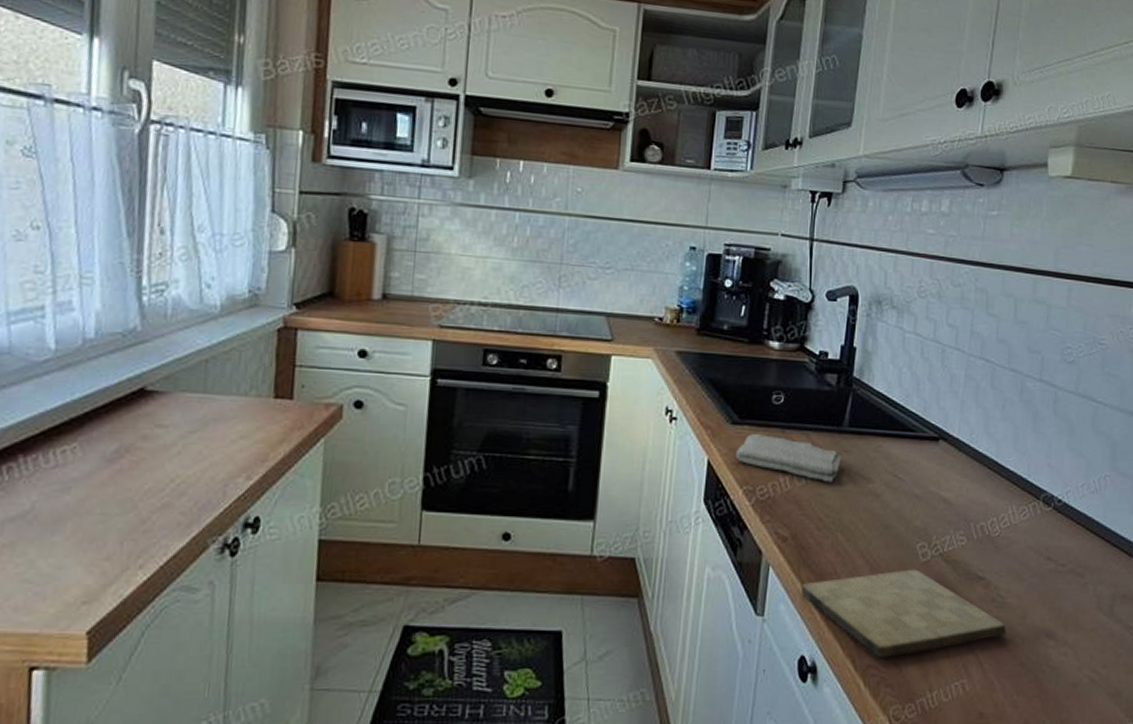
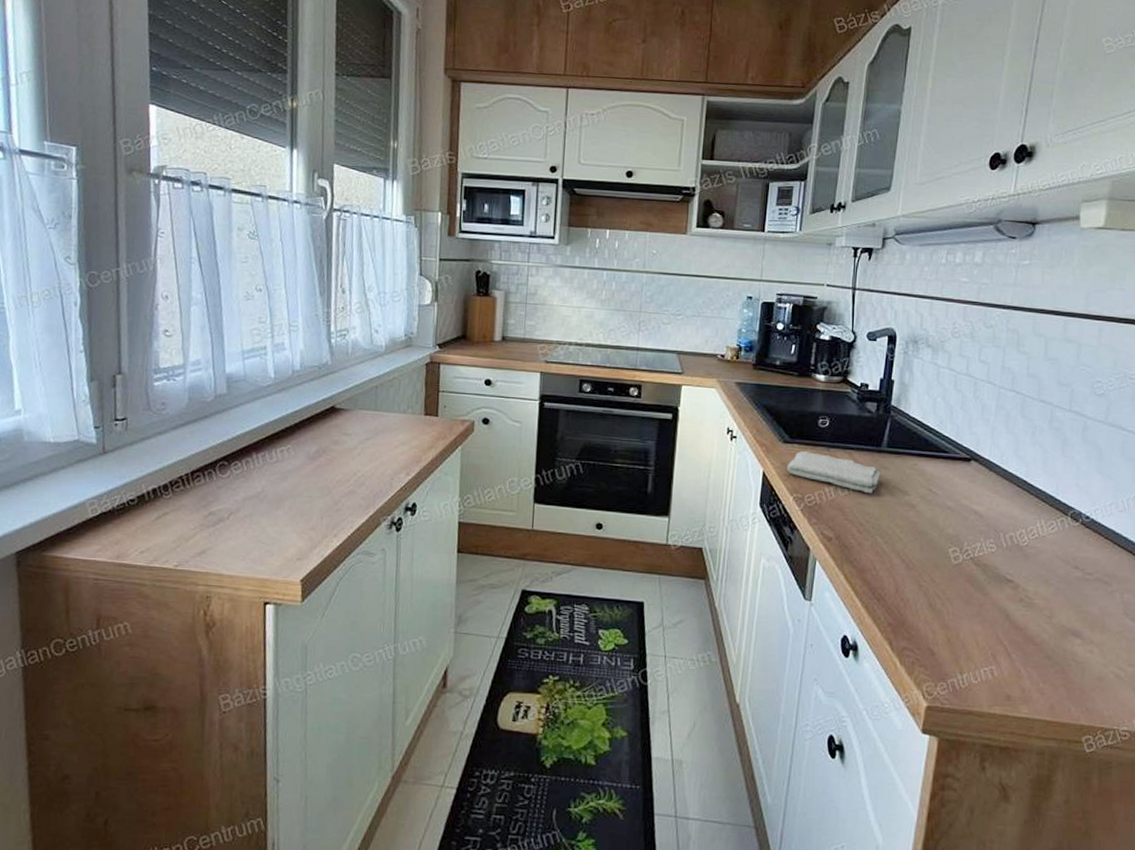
cutting board: present [801,569,1006,659] -> none [844,570,1034,643]

